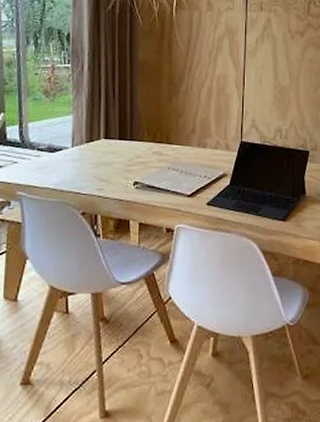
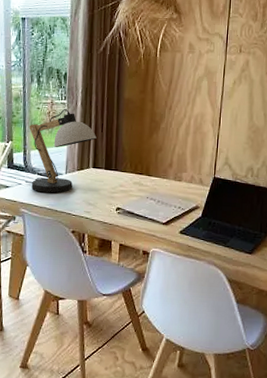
desk lamp: none [21,73,108,171] -> present [24,108,97,193]

